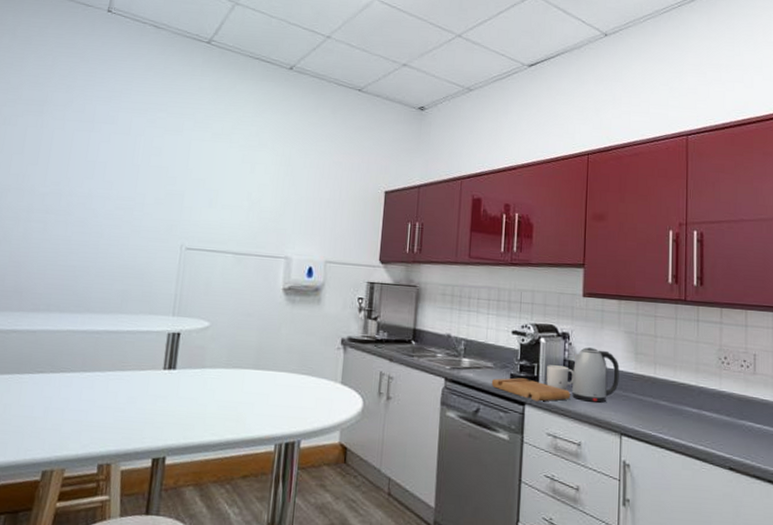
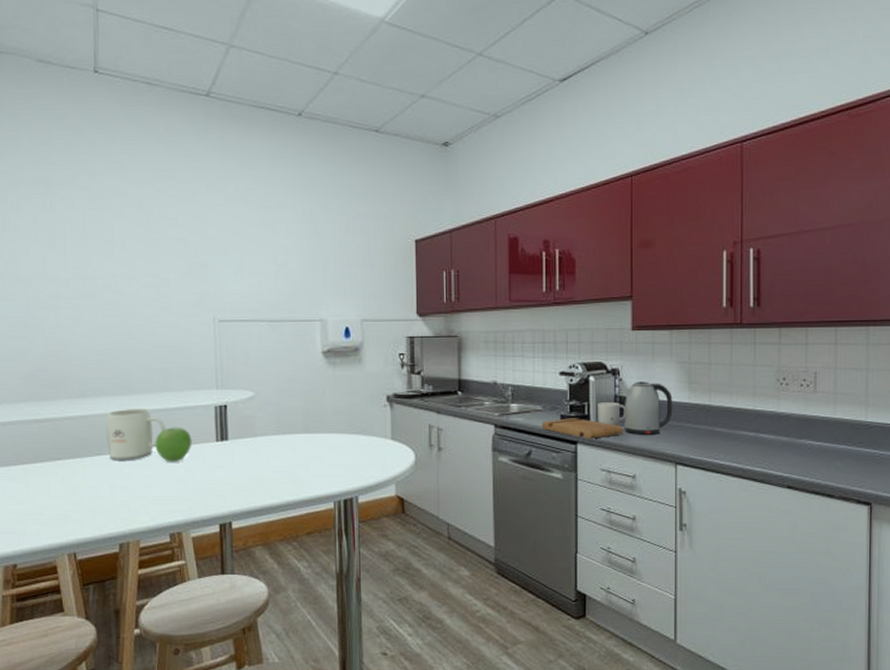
mug: none [50,327,115,381] -> present [106,409,166,460]
fruit: none [99,350,139,388] -> present [155,427,192,462]

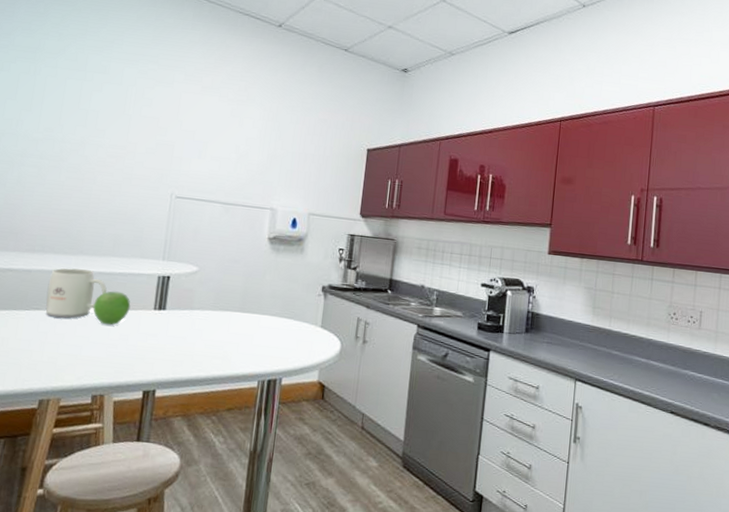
cutting board: present [541,418,623,439] -> none [460,326,532,349]
mug: present [598,402,626,426] -> none [510,315,537,339]
kettle: present [625,381,673,435] -> none [533,301,578,351]

